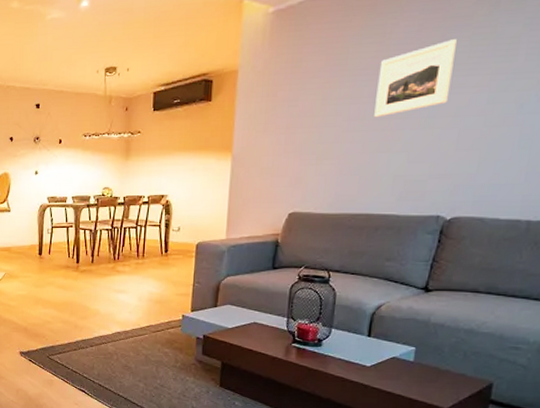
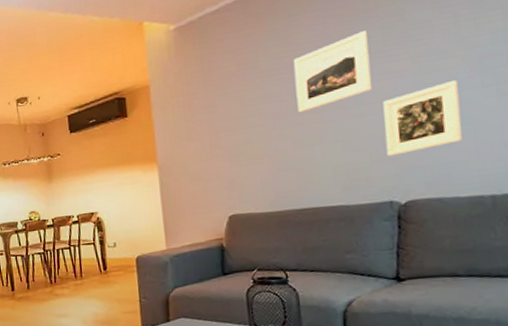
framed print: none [445,103,527,172] -> present [382,80,462,157]

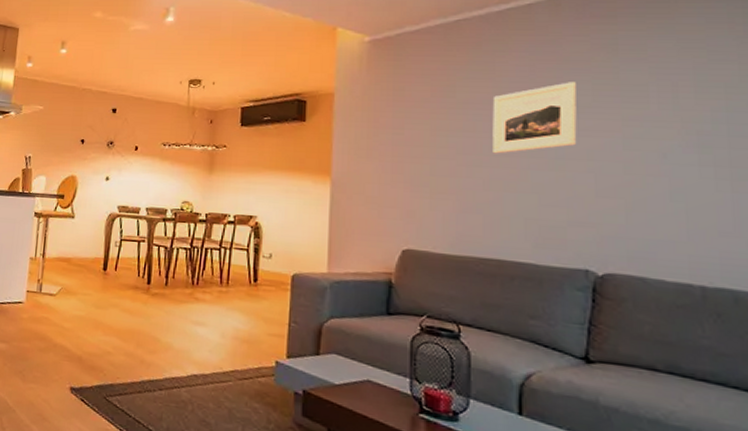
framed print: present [382,80,462,157] -> none [586,152,673,221]

